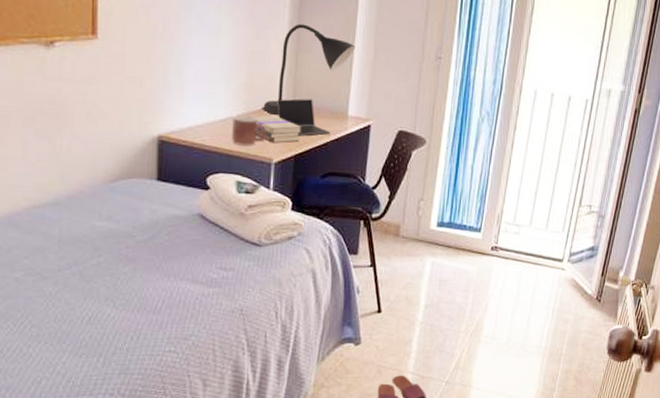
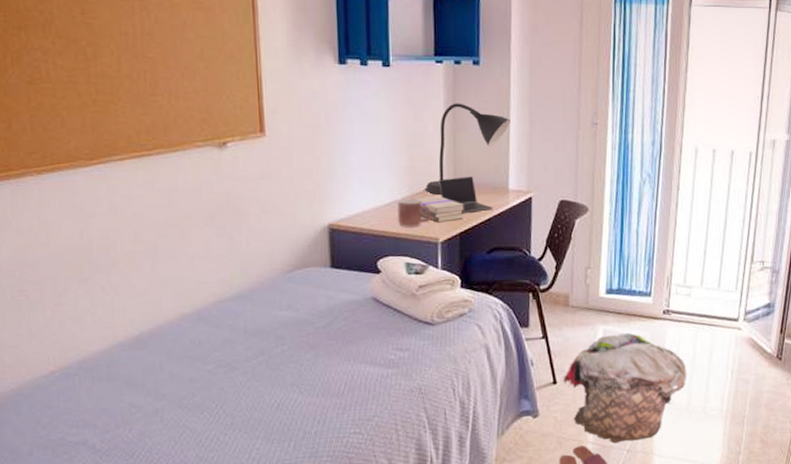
laundry basket: none [387,267,510,375] -> present [563,333,687,443]

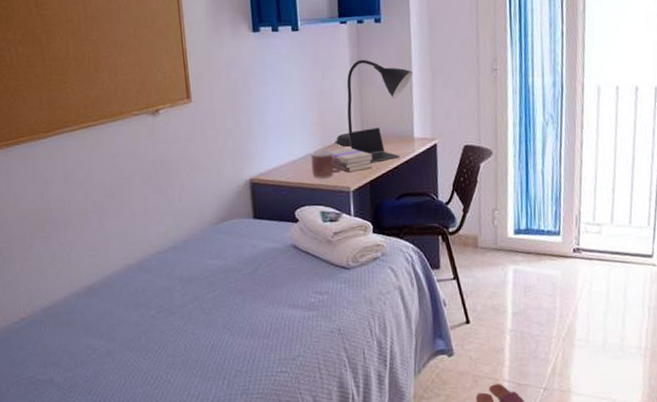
laundry basket: present [563,333,687,443] -> none [476,272,602,382]

